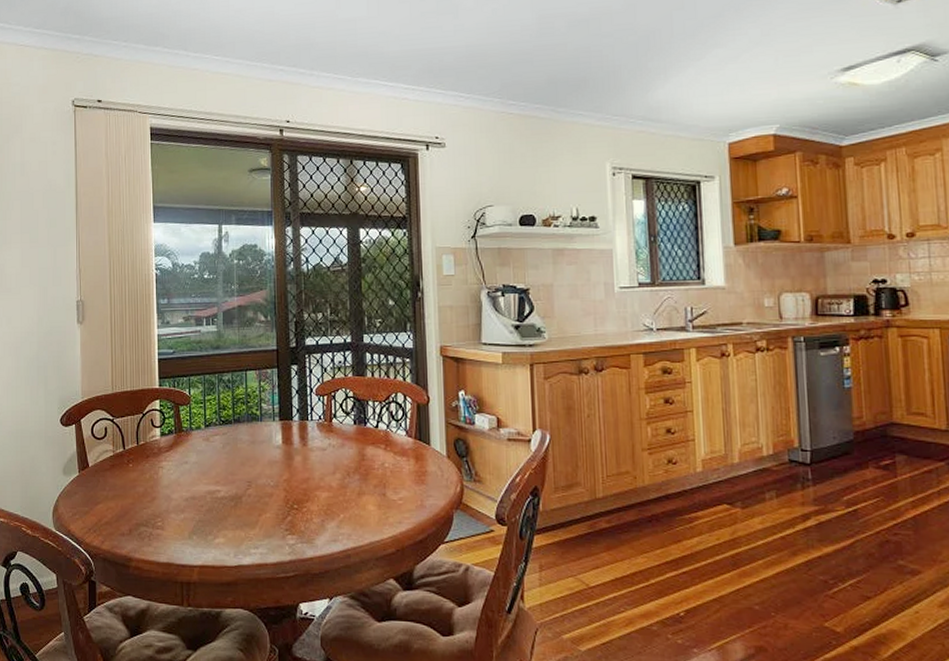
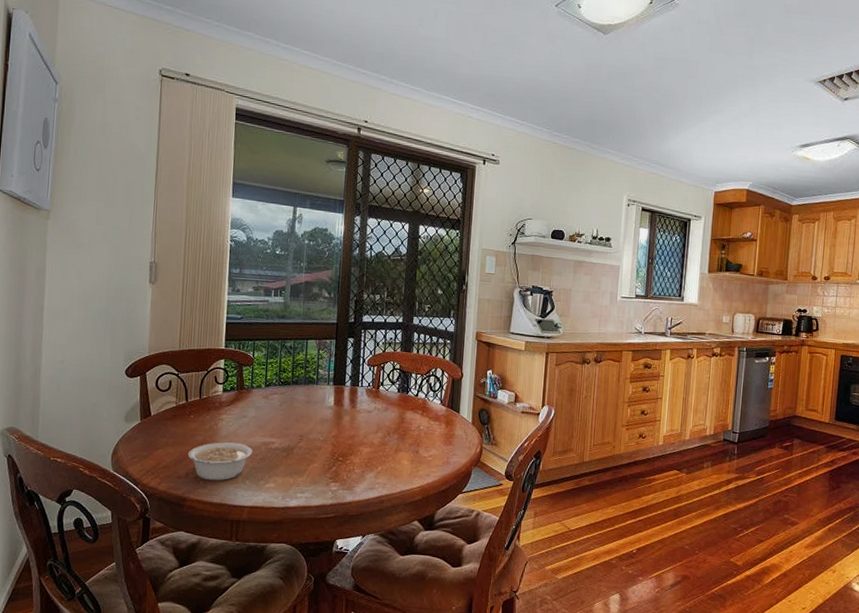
legume: none [129,493,198,537] -> present [187,442,253,481]

